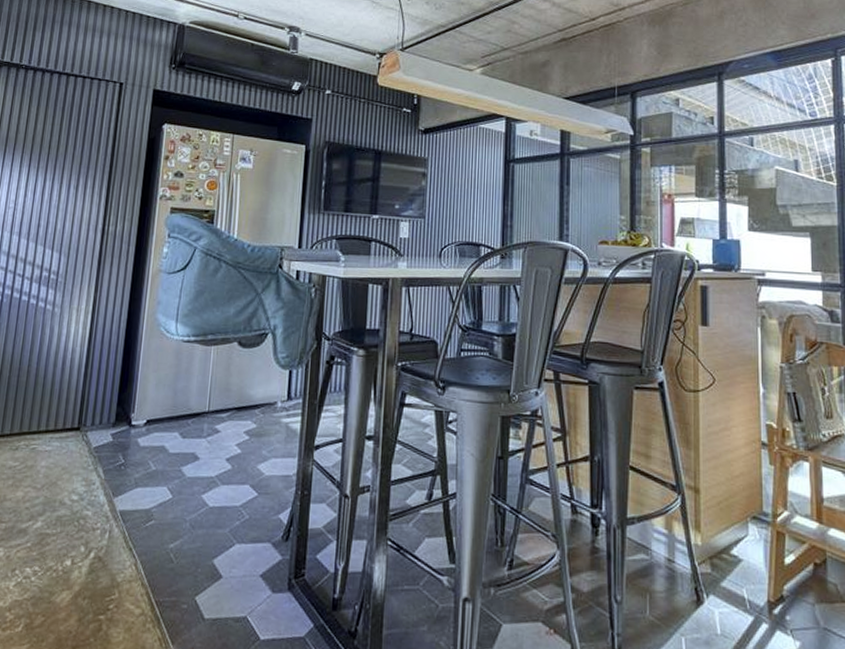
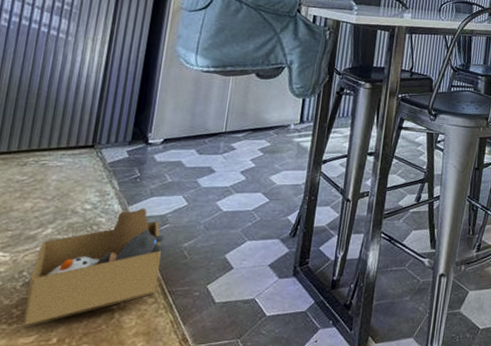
cardboard box: none [15,500,150,636] -> present [23,208,164,329]

